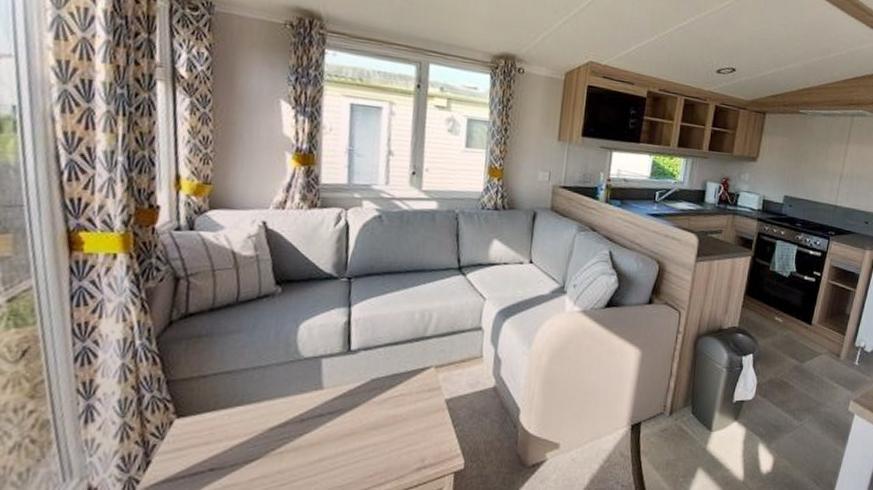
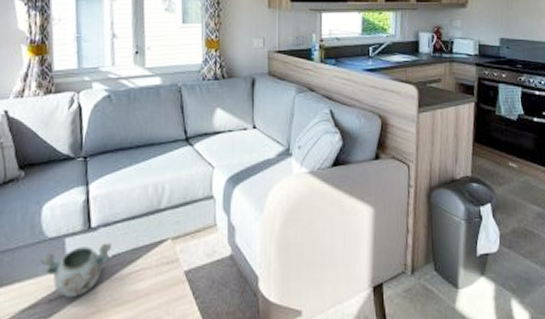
decorative bowl: none [294,366,371,418] -> present [40,243,111,297]

